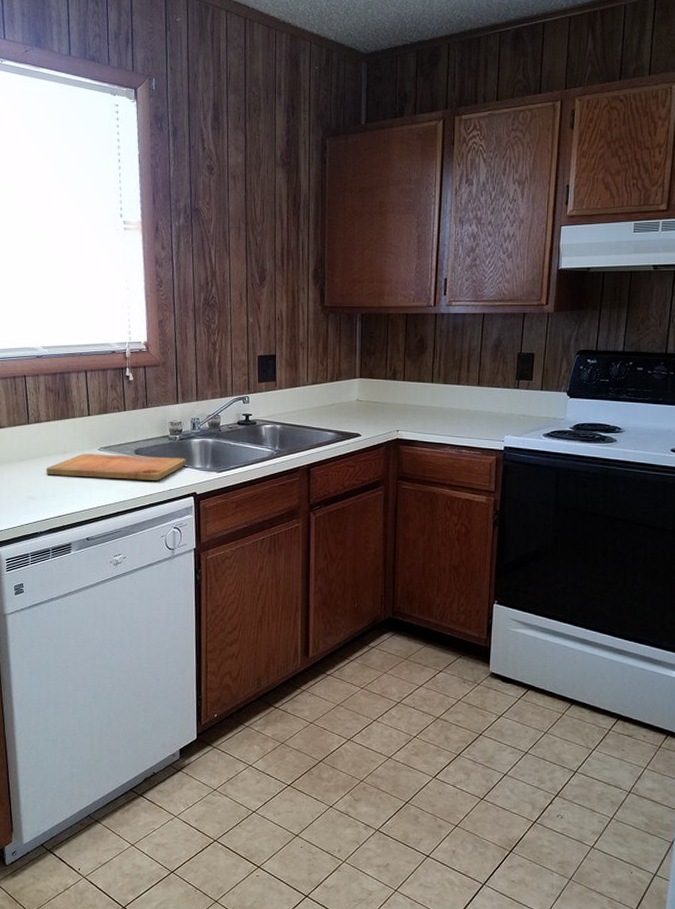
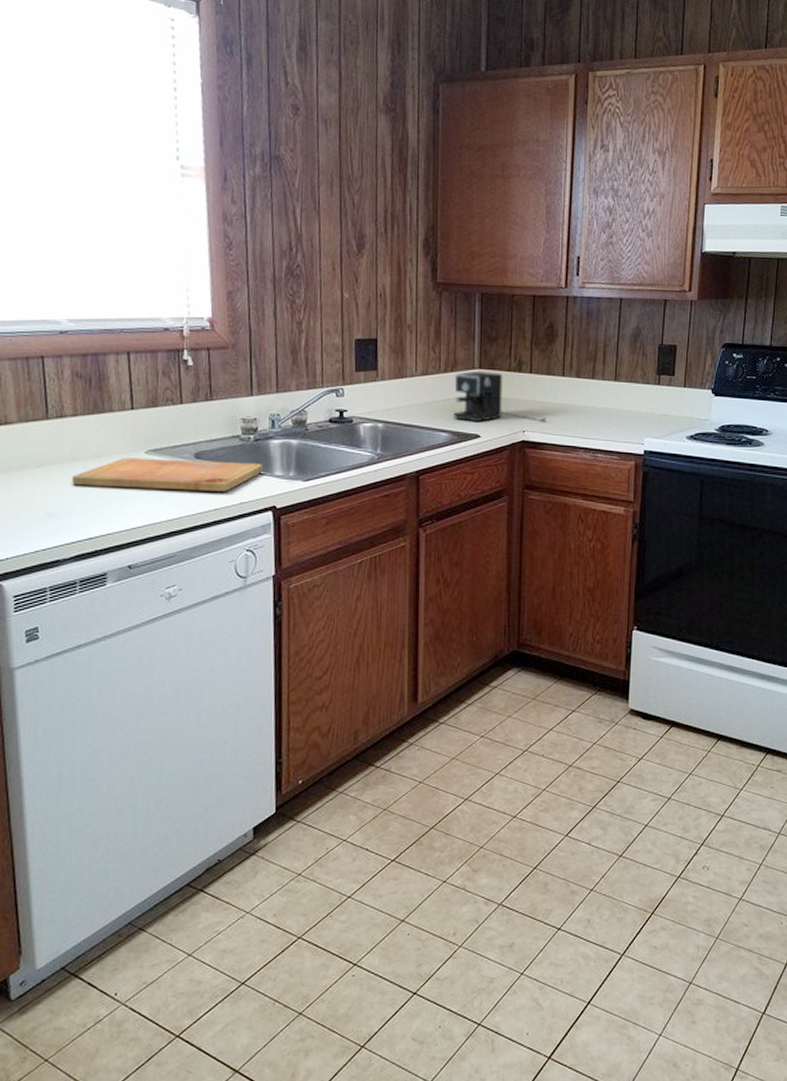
coffee maker: none [338,380,417,422] -> present [453,371,546,422]

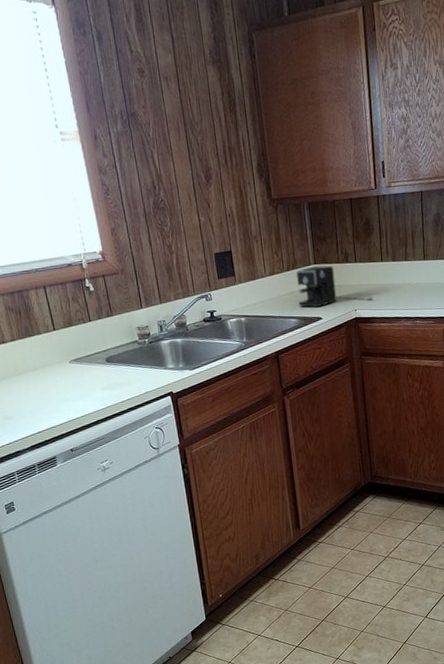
cutting board: present [72,457,263,491] -> none [19,360,159,394]

